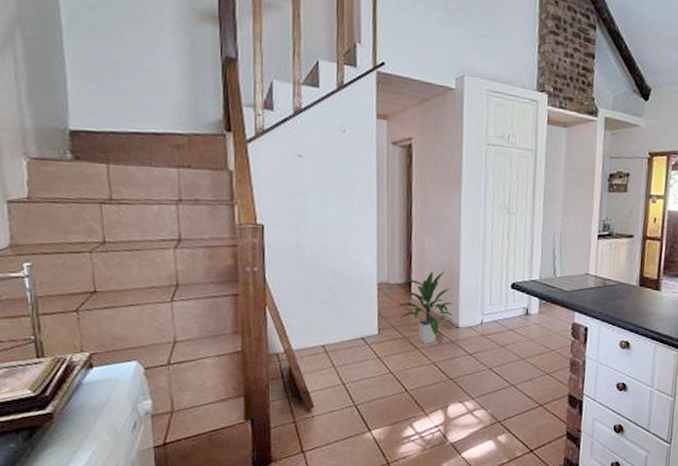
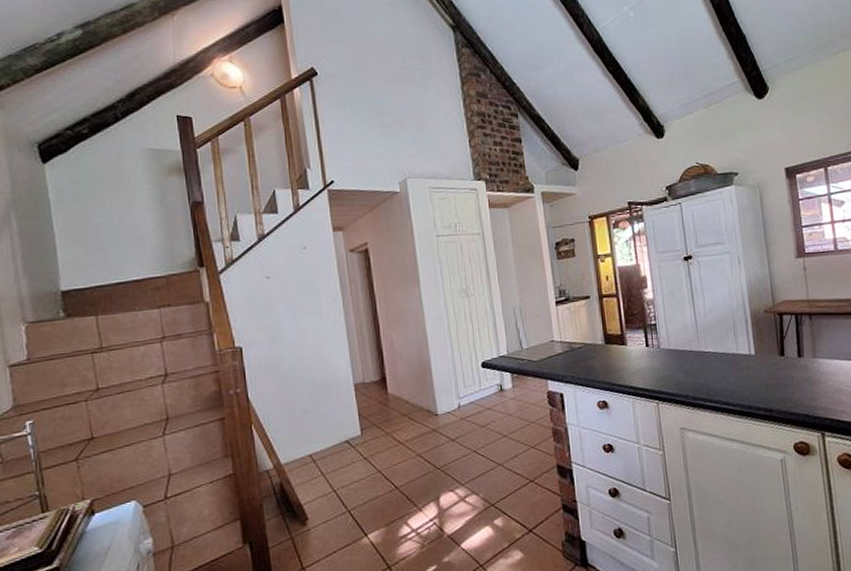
indoor plant: present [397,270,454,344] -> none [375,361,431,437]

